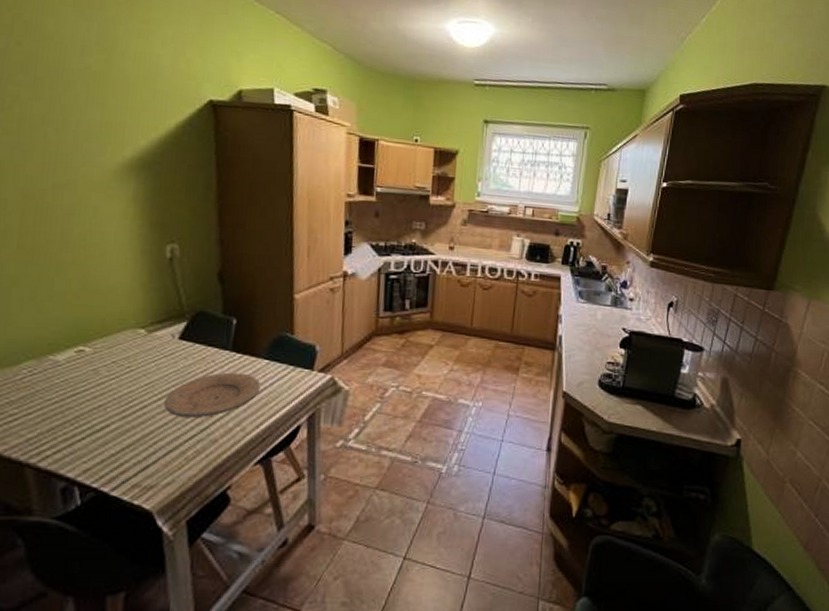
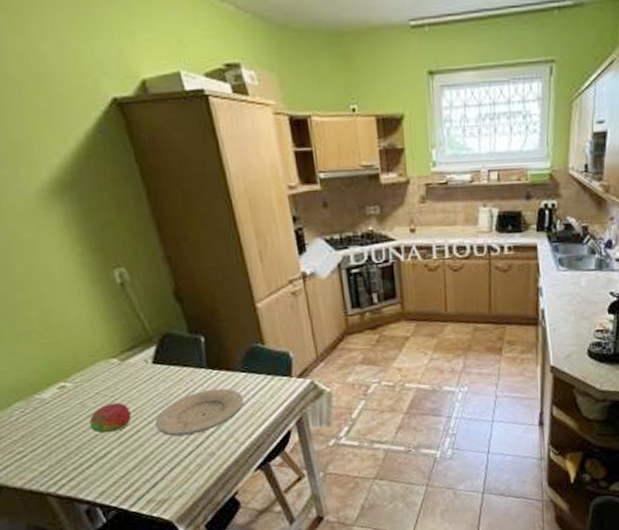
fruit: none [95,374,143,405] -> present [89,402,132,434]

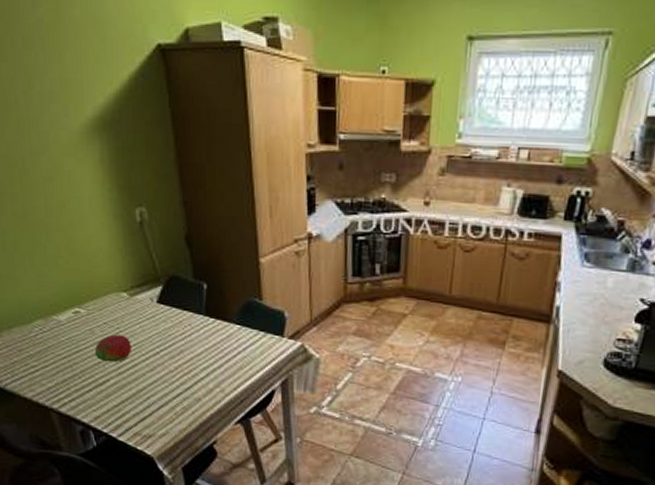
plate: present [155,388,244,437] -> none [151,336,235,378]

